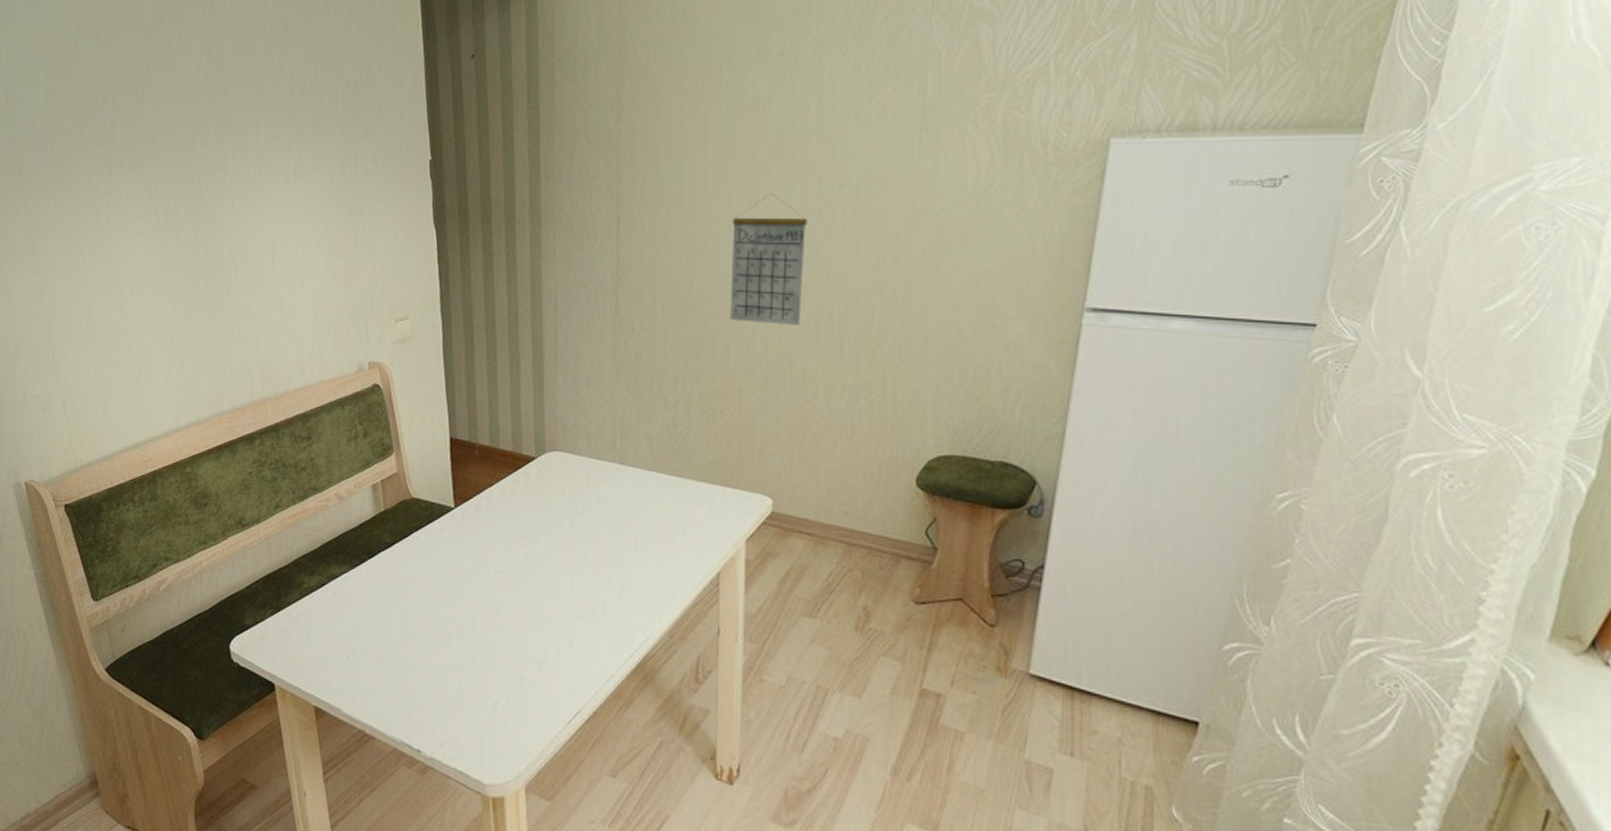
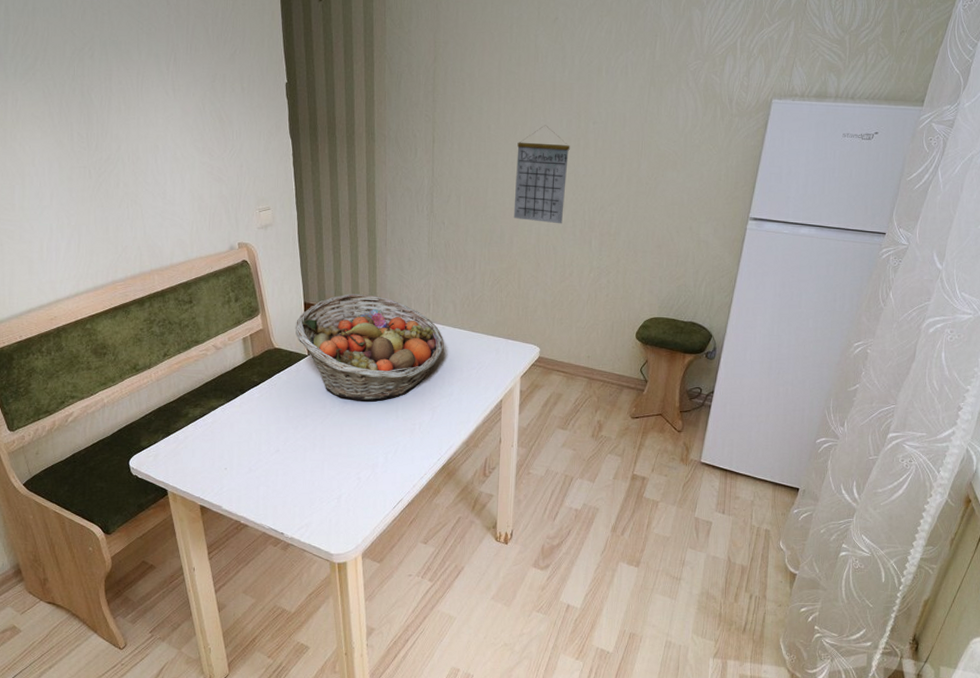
fruit basket: none [438,425,636,571] -> present [295,293,444,401]

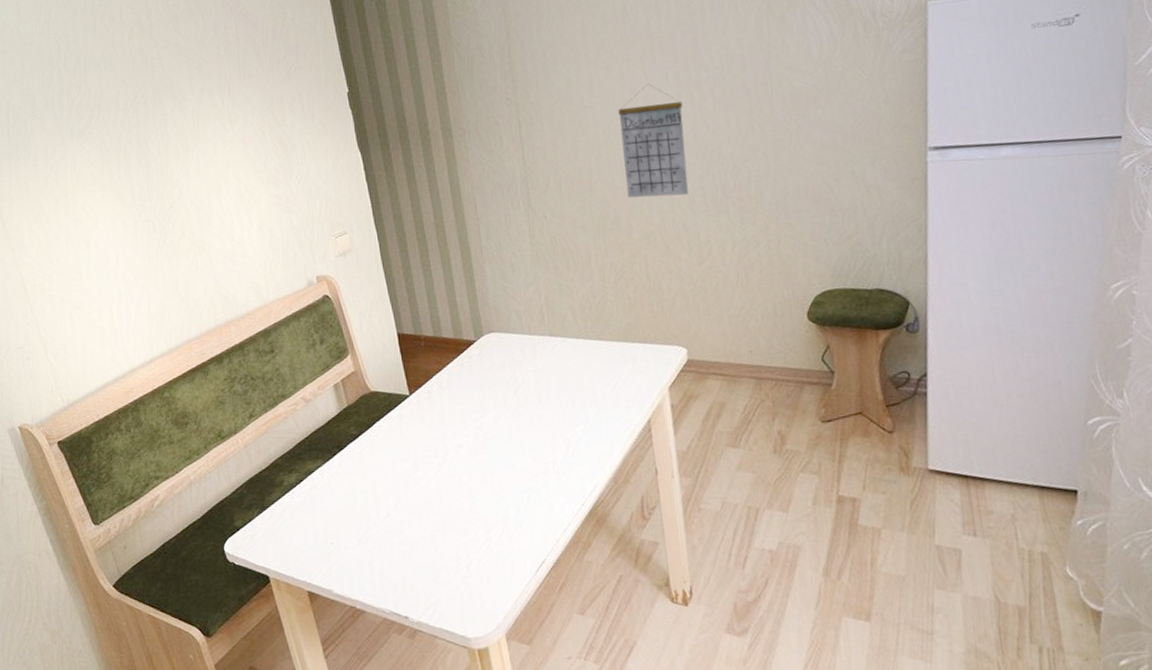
fruit basket: present [295,293,444,401] -> none [390,313,569,442]

